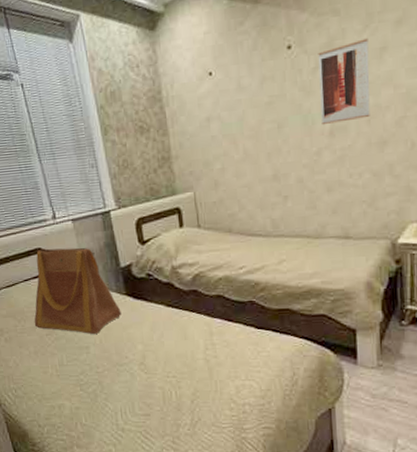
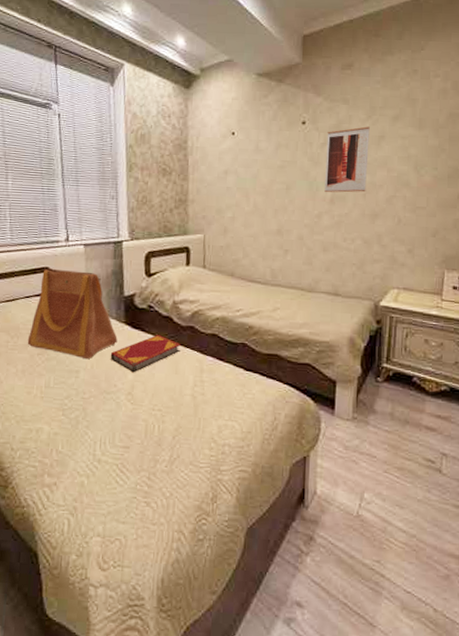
hardback book: none [116,303,187,343] -> present [110,335,181,373]

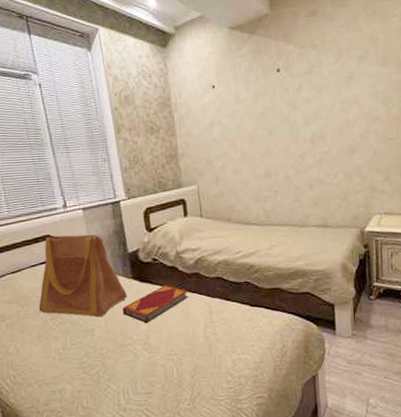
wall art: present [324,126,370,193] -> none [301,68,342,134]

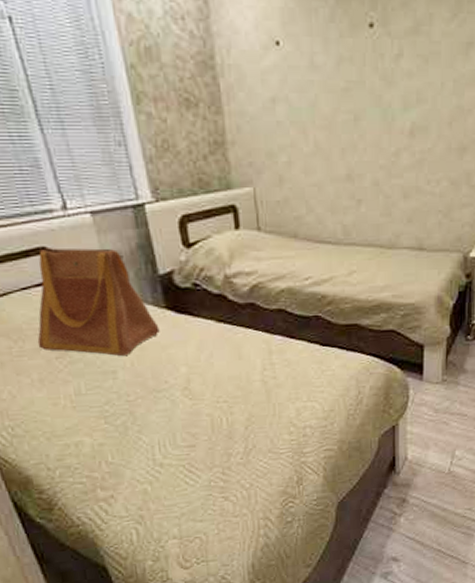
hardback book: present [122,285,189,324] -> none [153,317,241,365]

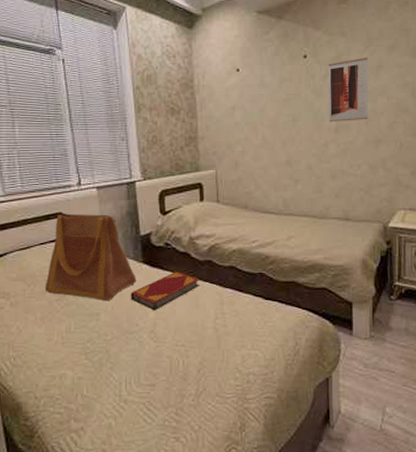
hardback book: none [153,317,241,365] -> present [130,271,200,311]
wall art: none [402,29,456,123] -> present [328,57,369,123]

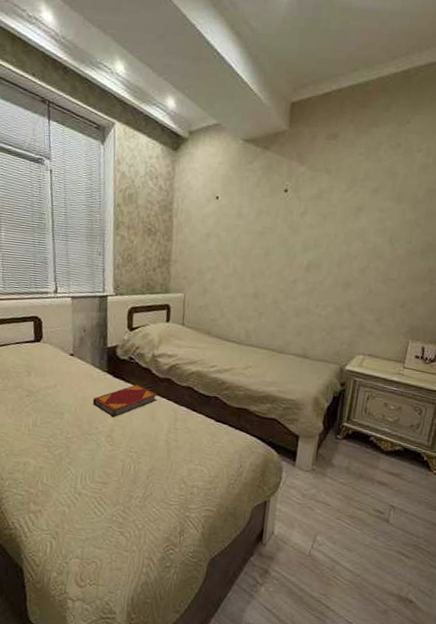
tote bag: present [44,213,136,302] -> none [17,317,100,403]
wall art: present [328,57,369,123] -> none [301,197,350,262]

